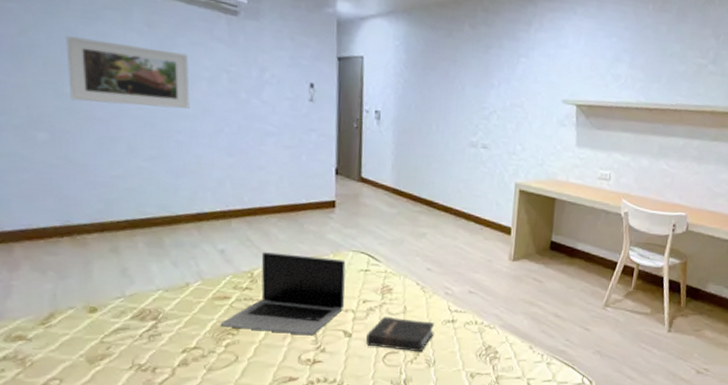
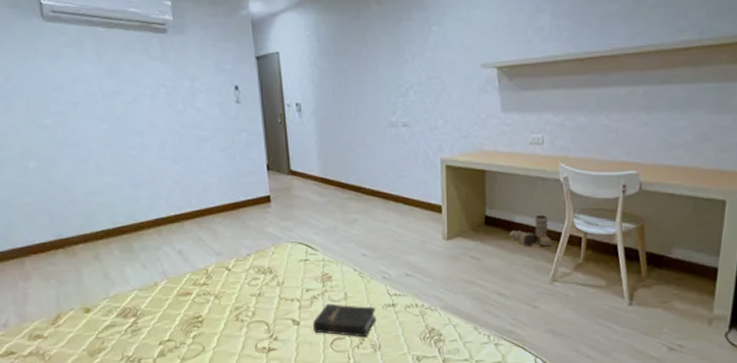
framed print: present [66,36,190,109] -> none [38,75,139,131]
laptop: present [220,252,346,336] -> none [186,249,290,325]
boots: none [571,245,609,275] -> present [509,215,553,247]

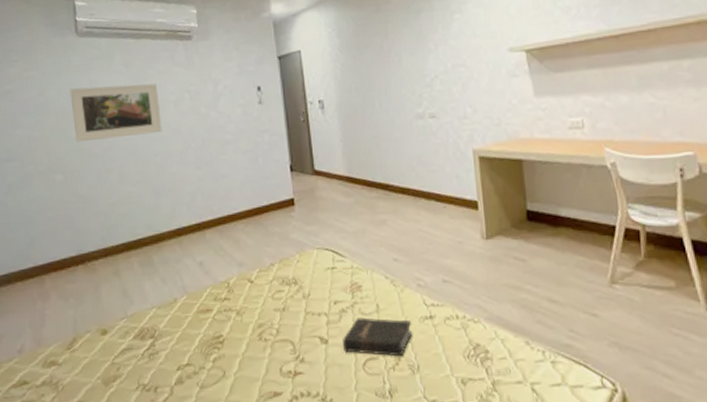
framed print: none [38,75,139,131] -> present [69,83,162,143]
boots: present [509,215,553,247] -> none [555,207,607,243]

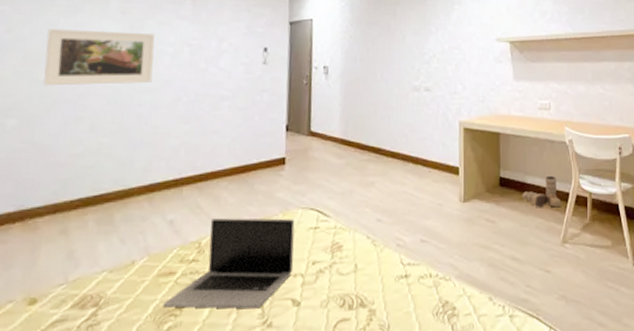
laptop: none [206,259,317,345] -> present [163,218,295,309]
hardback book: present [343,317,413,357] -> none [316,277,388,317]
boots: none [555,207,607,243] -> present [522,176,562,208]

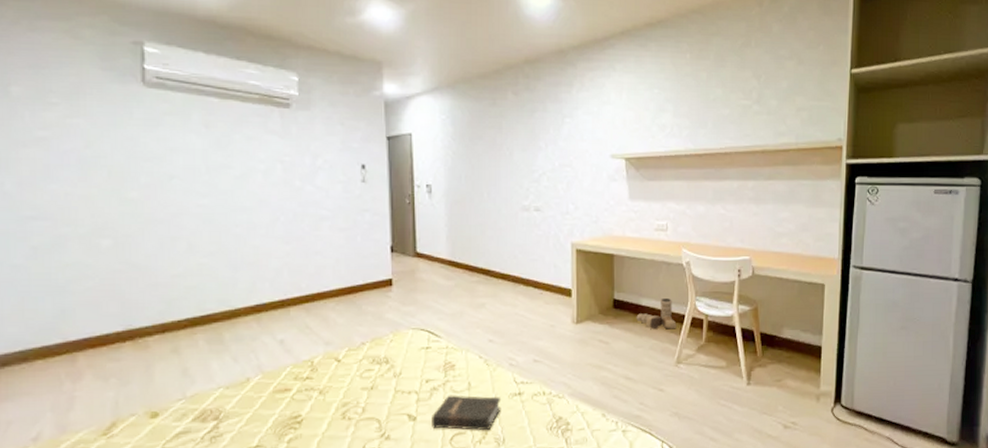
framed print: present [43,29,155,86] -> none [129,144,246,205]
laptop: present [163,218,295,309] -> none [282,338,407,423]
hardback book: none [316,277,388,317] -> present [432,395,502,431]

